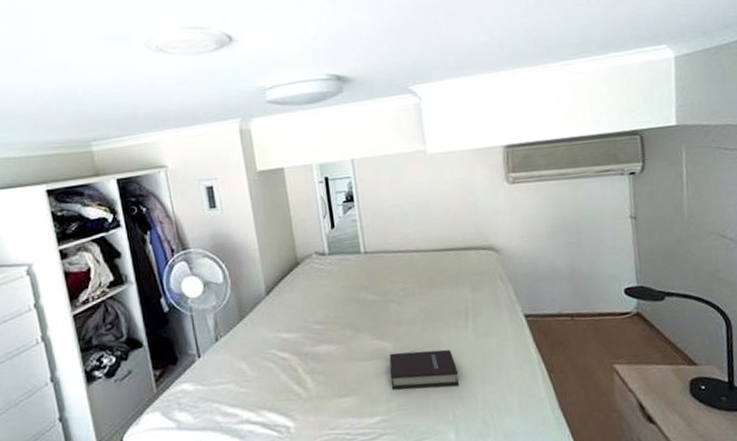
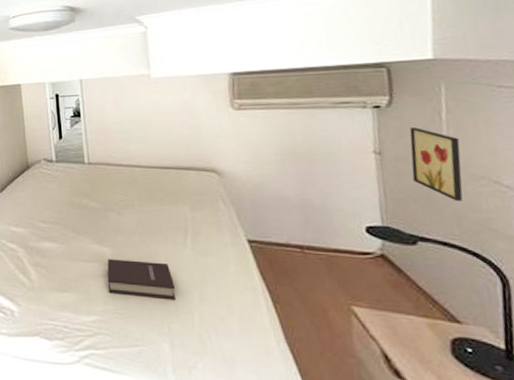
wall art: none [658,191,699,257] -> present [409,127,463,202]

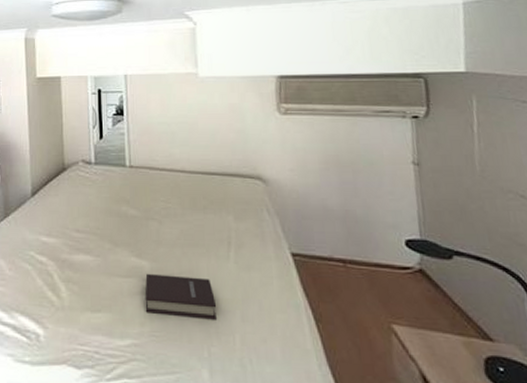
wall art: present [409,127,463,202] -> none [445,139,493,215]

